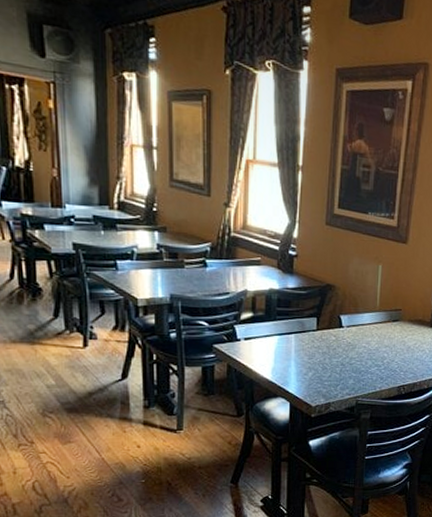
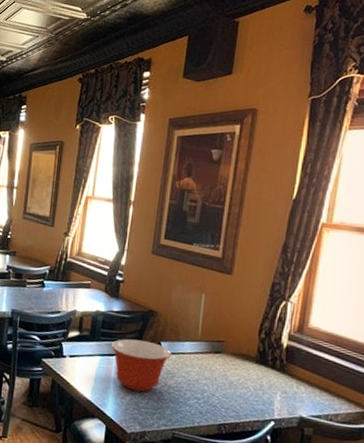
mixing bowl: none [288,315,351,366] -> present [111,339,171,392]

